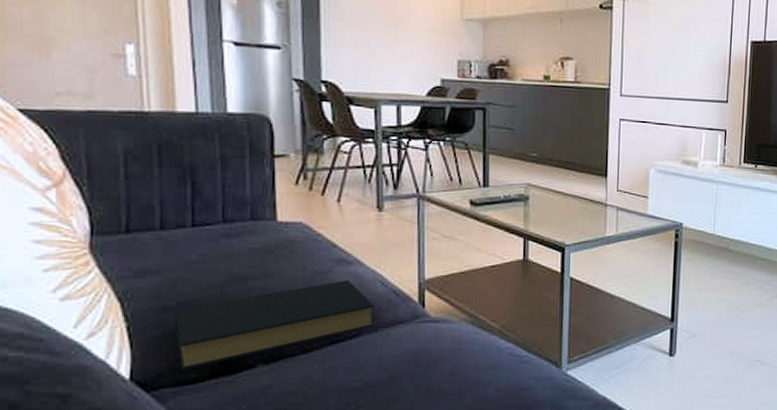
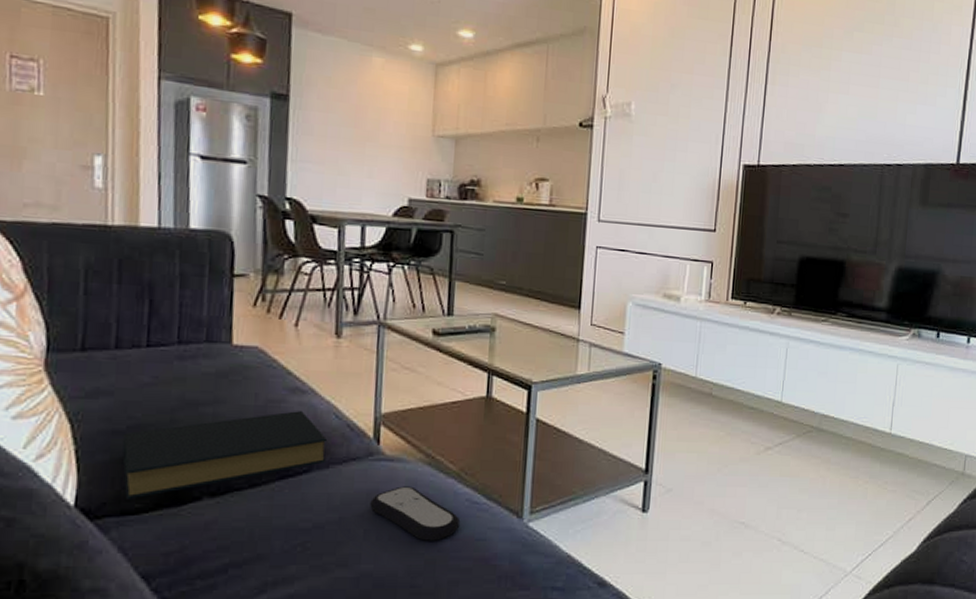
remote control: none [419,344,503,393] -> present [370,486,459,541]

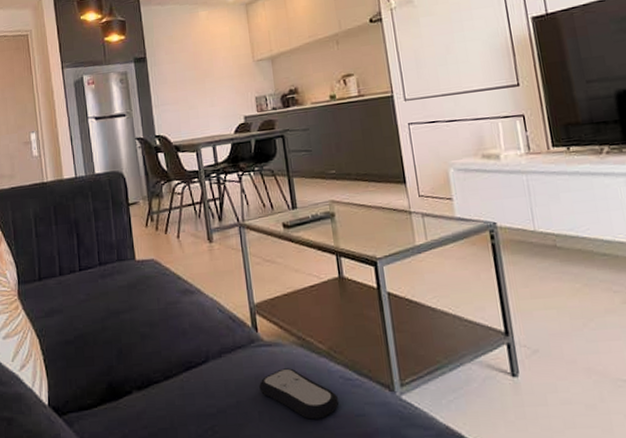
hardback book: present [122,411,328,499] -> none [73,309,219,397]

